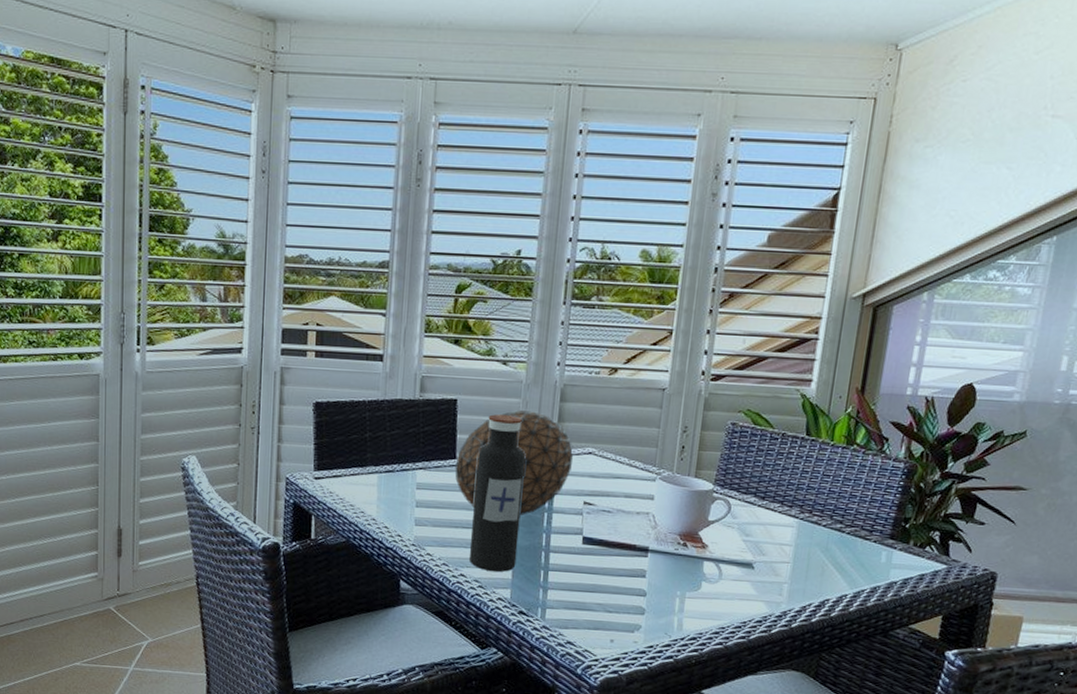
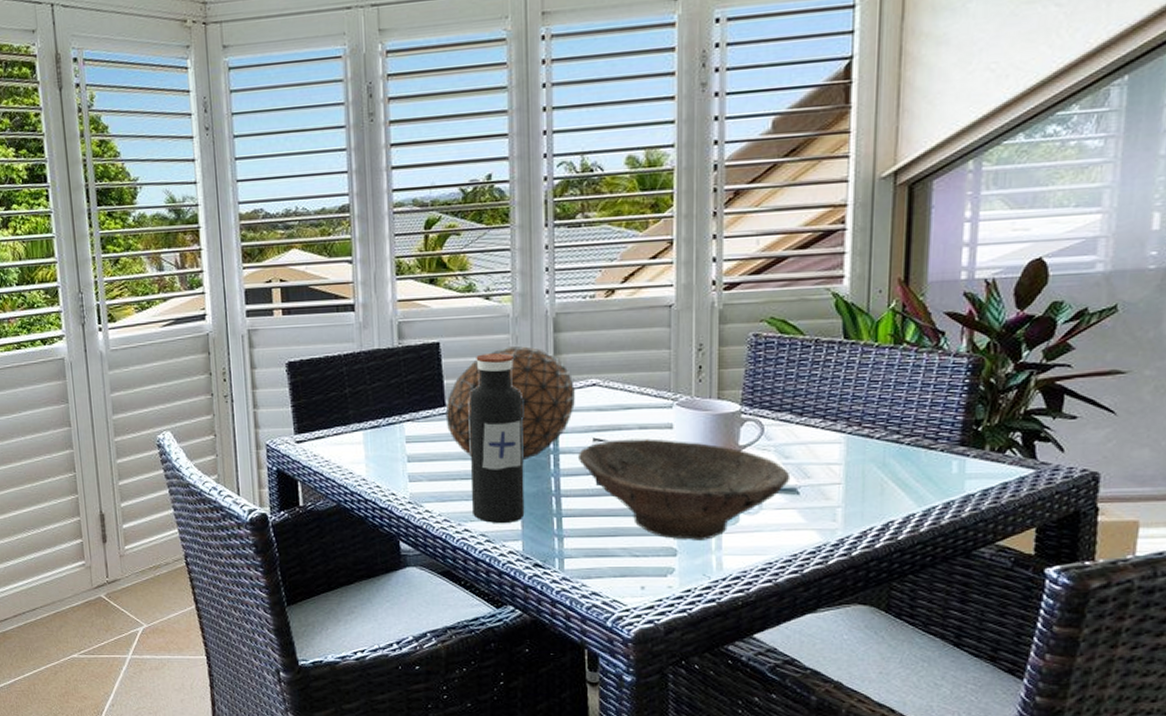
bowl: none [569,504,749,603] -> present [579,438,791,540]

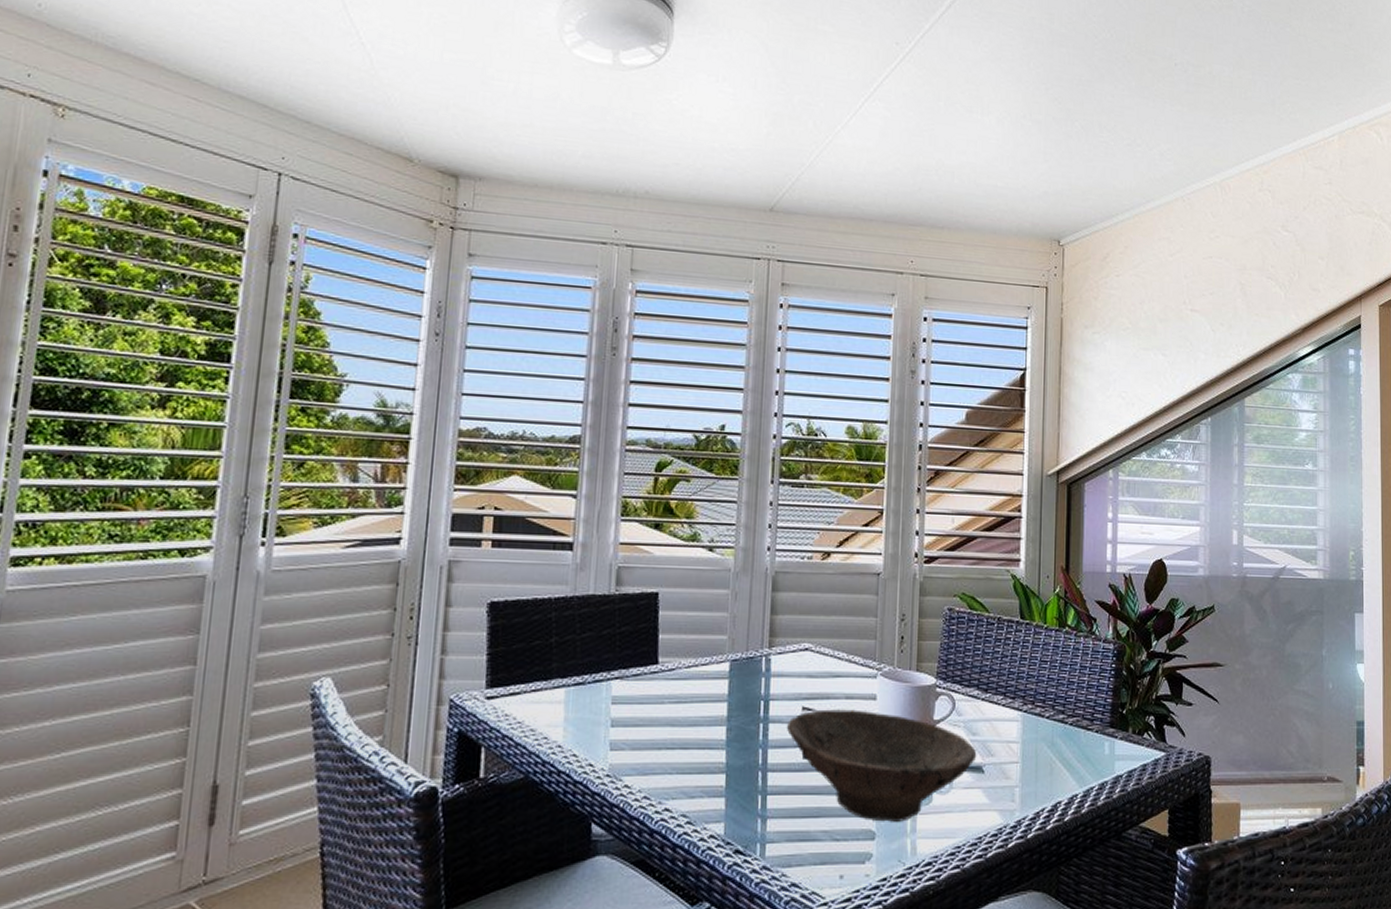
decorative ball: present [445,346,575,460] -> none [656,603,788,728]
water bottle: present [469,353,525,524] -> none [675,609,737,803]

